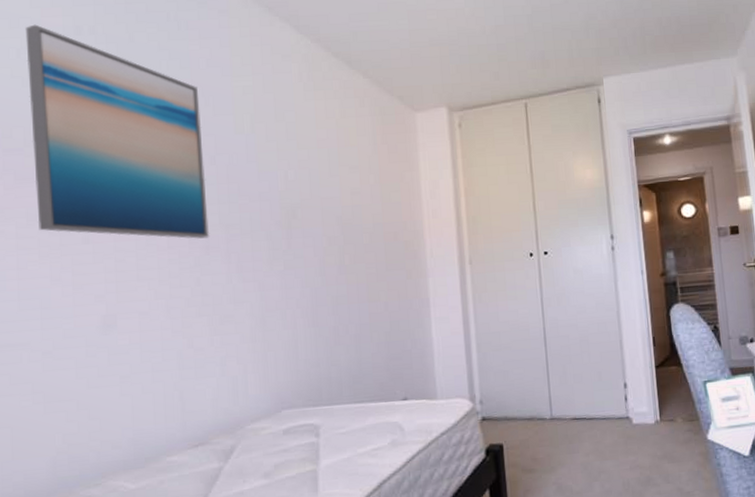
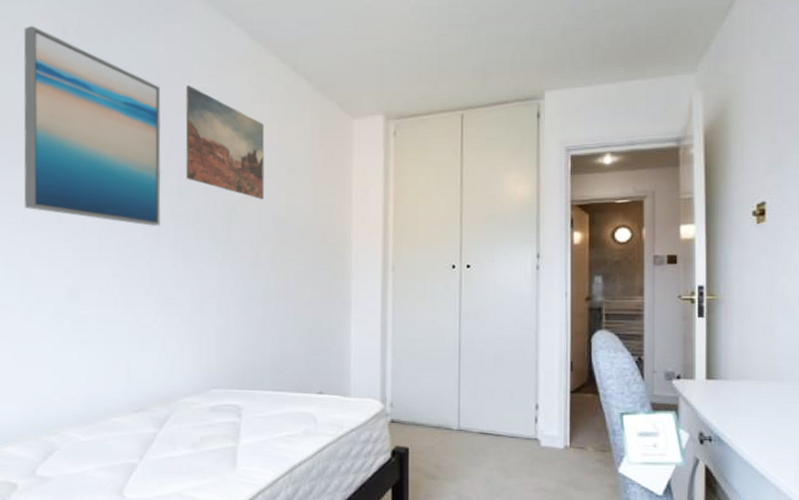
wall art: none [228,84,326,201] -> present [185,84,265,199]

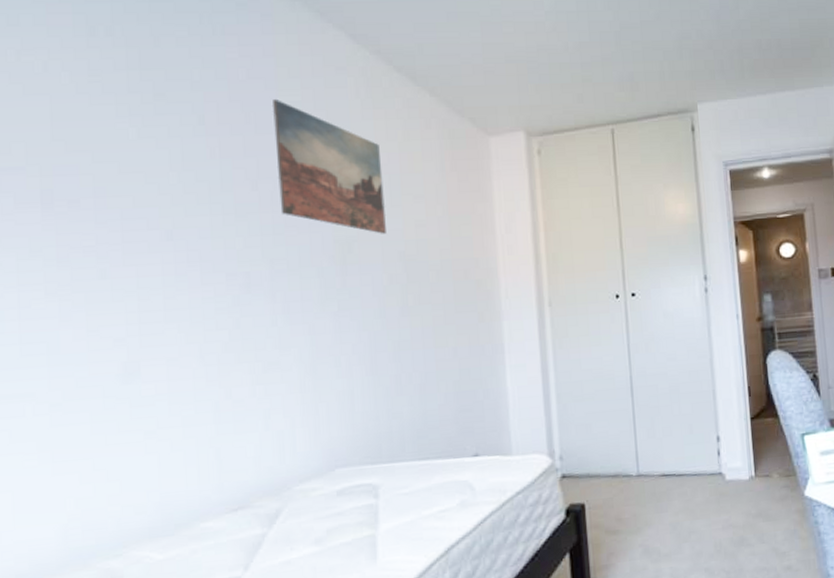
wall art: present [23,25,161,226] -> none [26,22,250,275]

